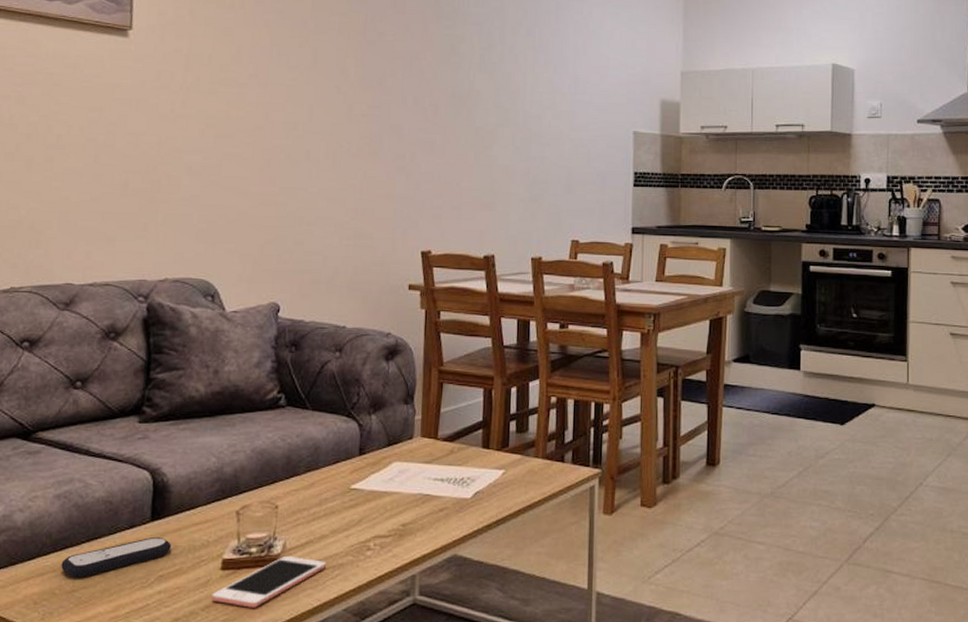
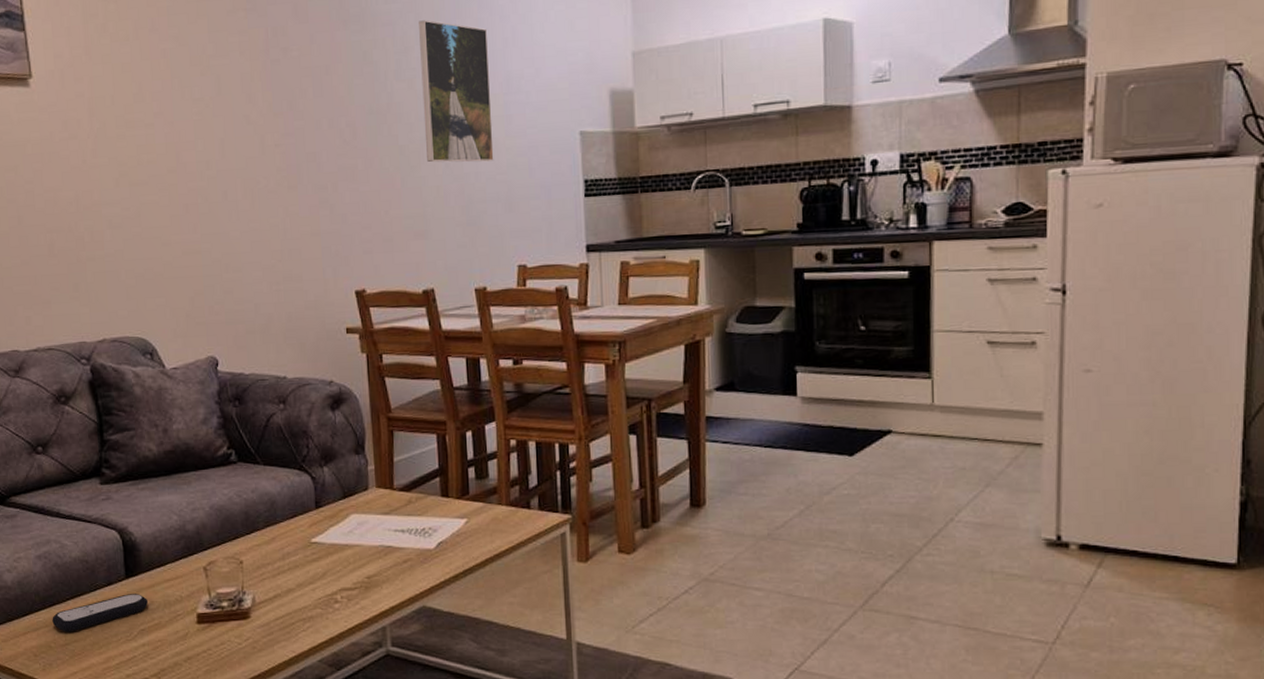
cell phone: present [212,555,327,608] -> none [192,609,297,659]
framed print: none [499,24,562,148] -> present [419,20,494,163]

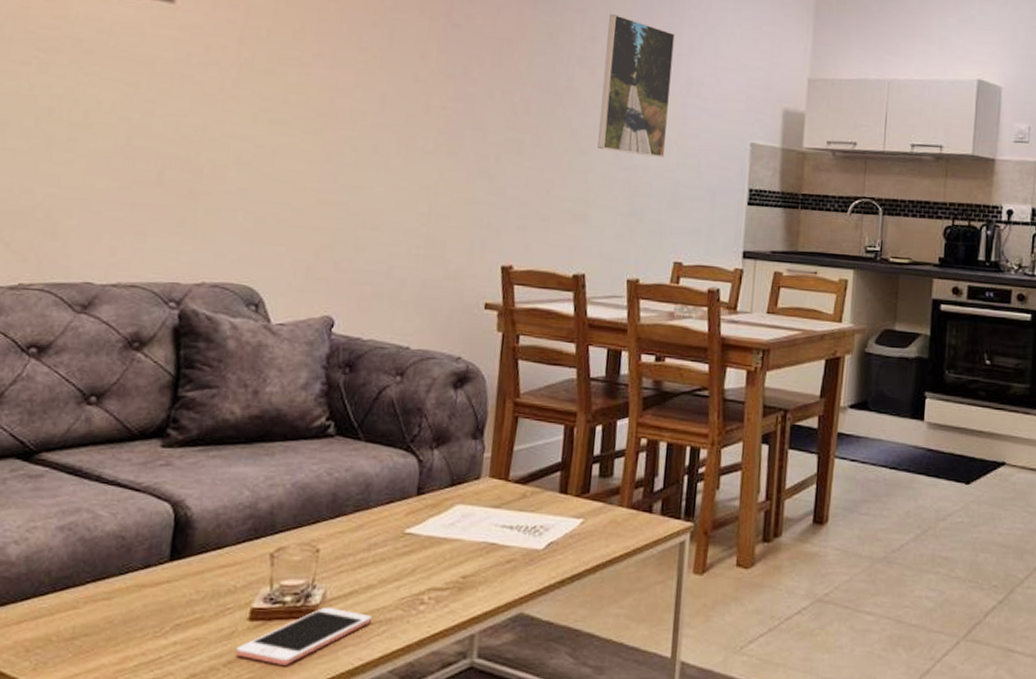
remote control: present [52,594,149,632] -> none [60,580,193,624]
cell phone: none [192,609,297,659] -> present [236,606,373,666]

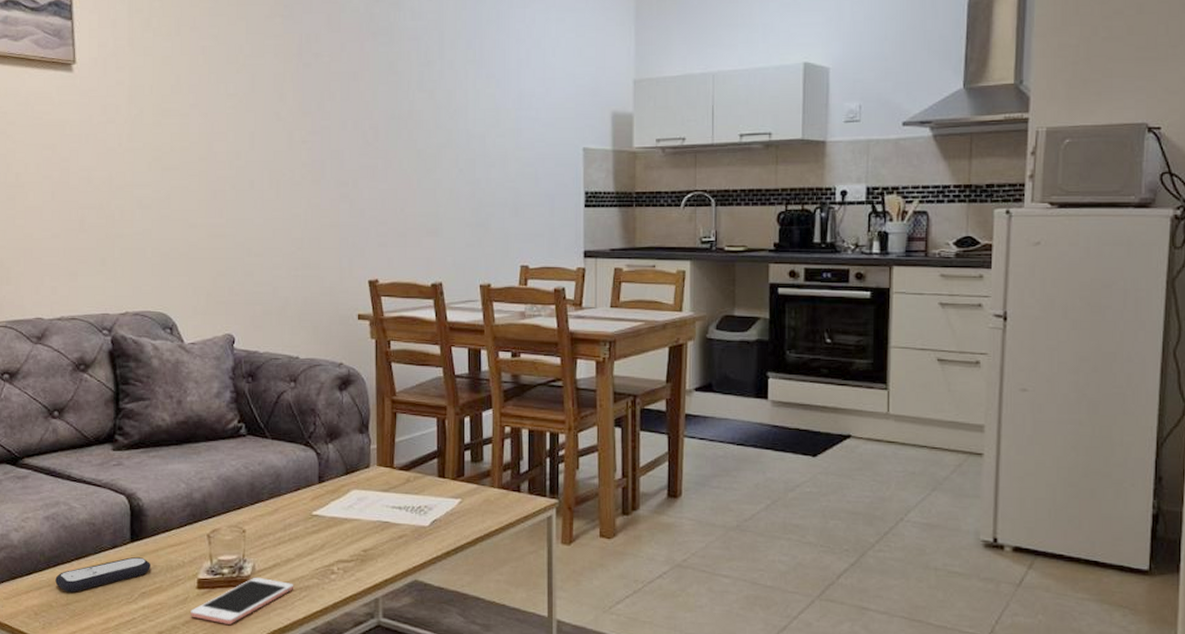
remote control: none [60,580,193,624] -> present [55,557,151,593]
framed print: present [598,14,675,158] -> none [441,38,504,169]

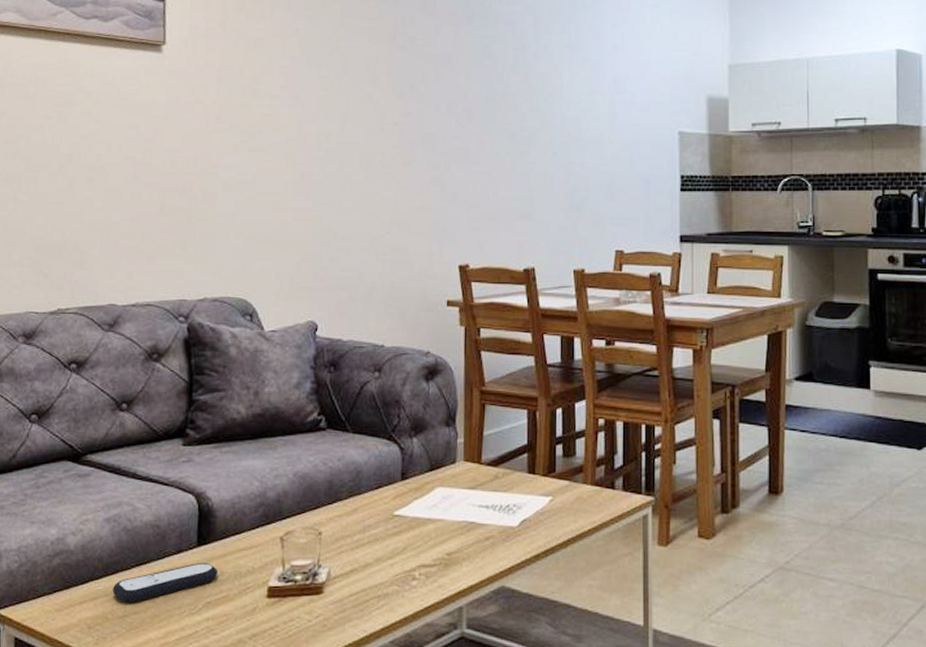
cell phone: present [191,577,294,625] -> none [258,584,372,638]

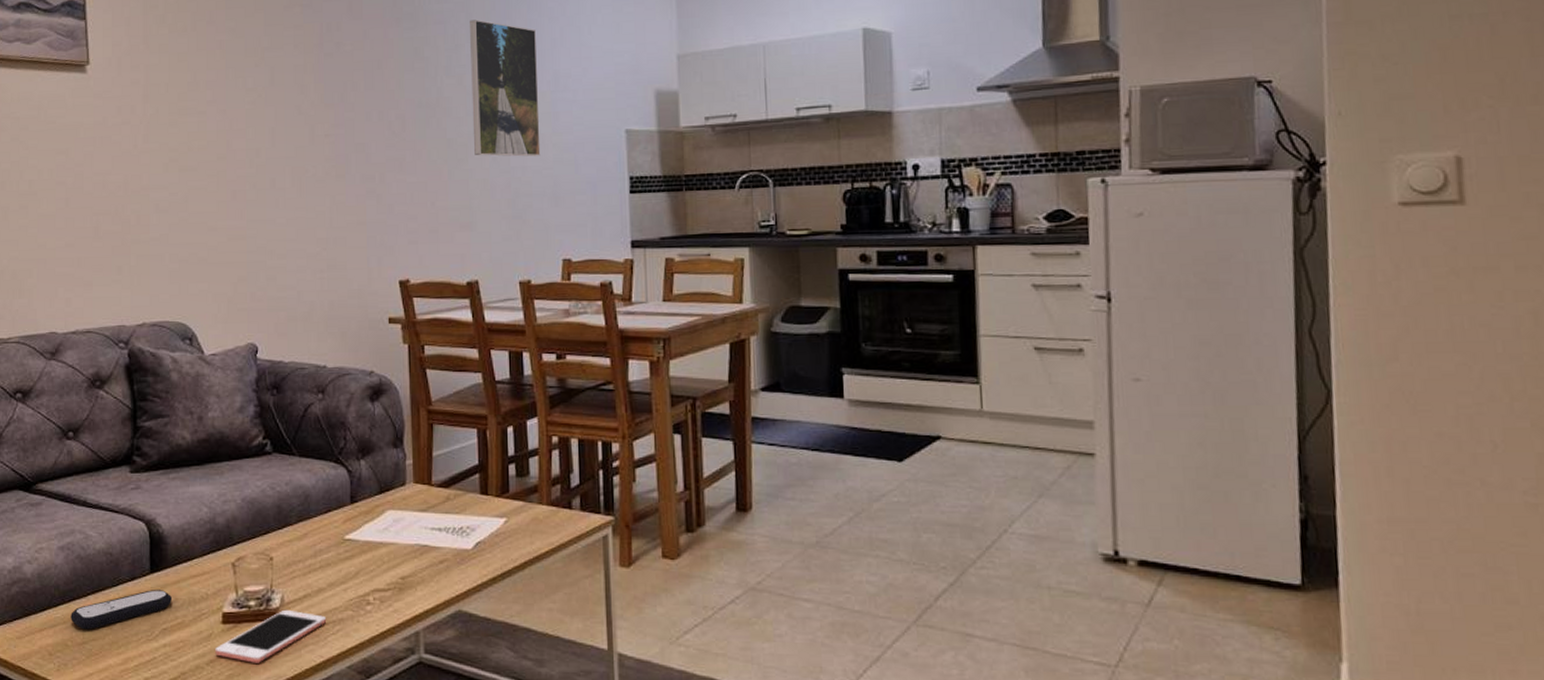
cell phone: none [258,584,372,638] -> present [215,609,327,663]
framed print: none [536,22,600,152] -> present [470,19,541,157]

